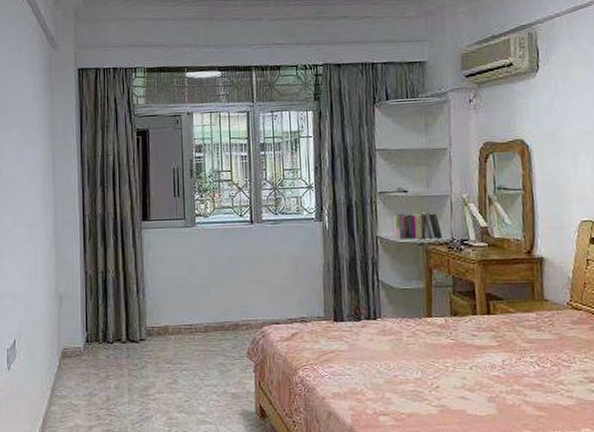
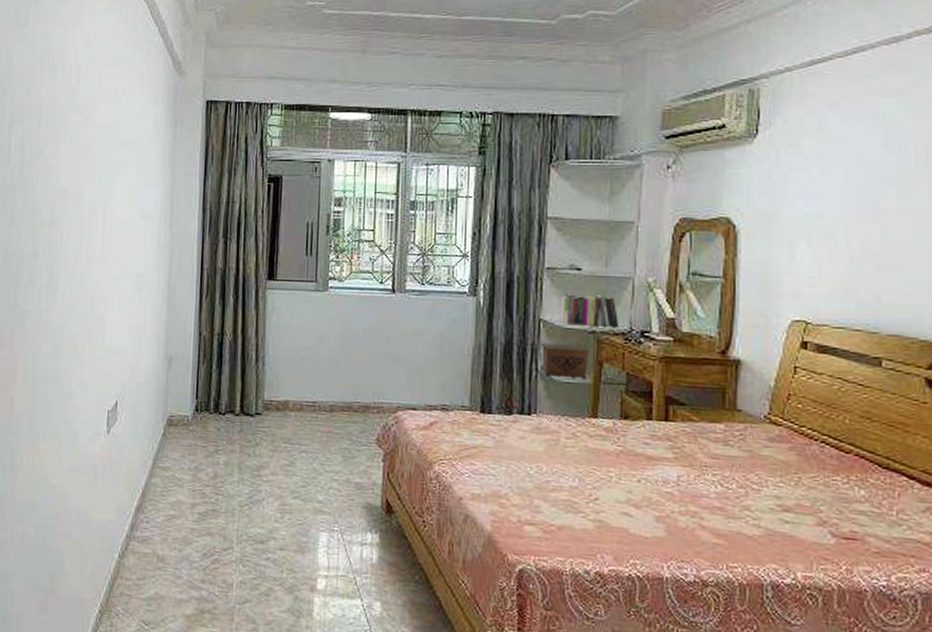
decorative box: none [379,255,421,285] -> present [540,341,590,380]

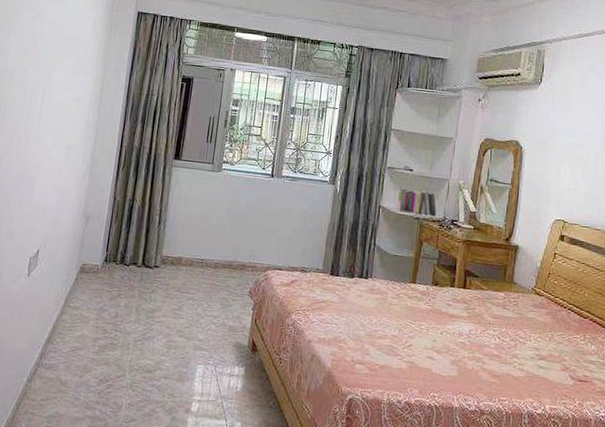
decorative box: present [540,341,590,380] -> none [377,223,414,254]

